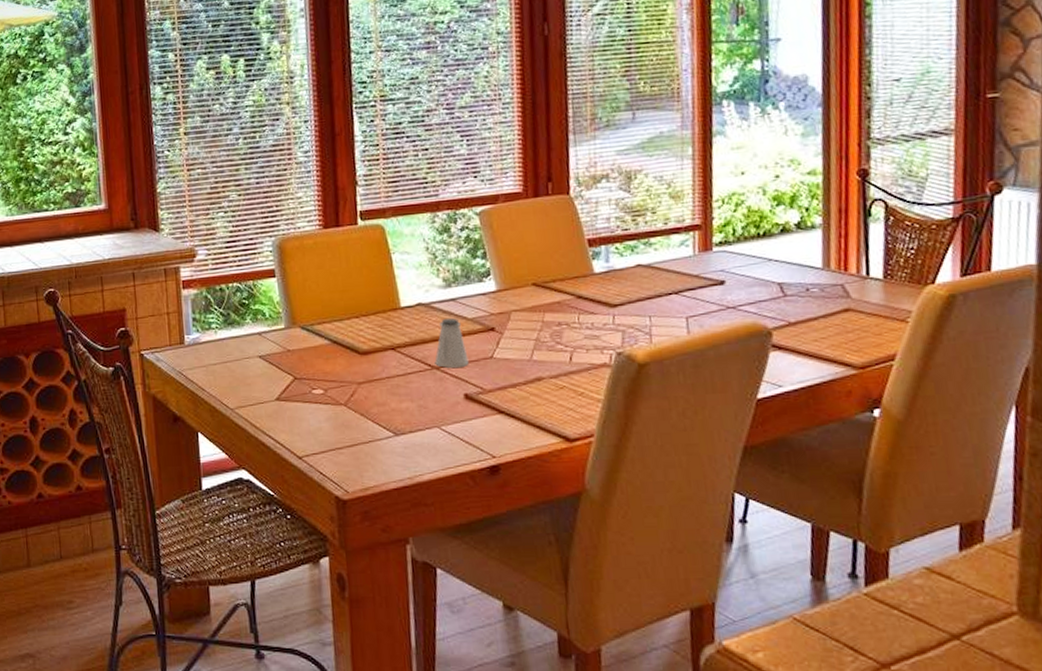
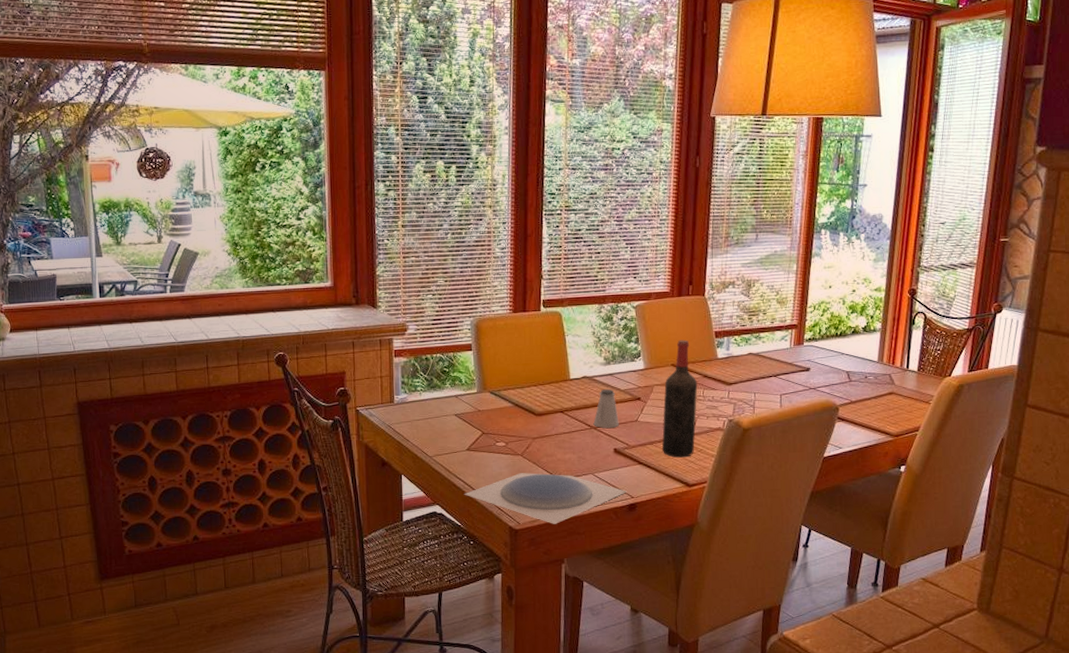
plate: none [275,427,486,493] -> present [464,473,627,524]
wine bottle: none [525,251,573,404] -> present [661,340,698,458]

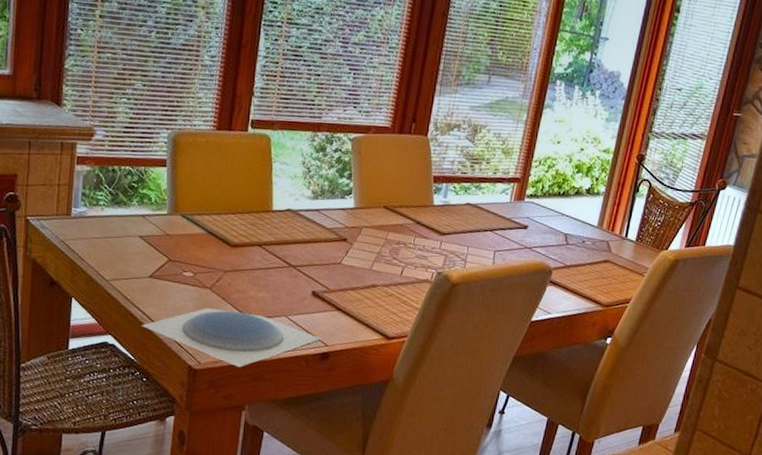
saltshaker: present [593,388,619,428] -> none [293,225,321,268]
wine bottle: present [661,340,698,458] -> none [363,181,410,308]

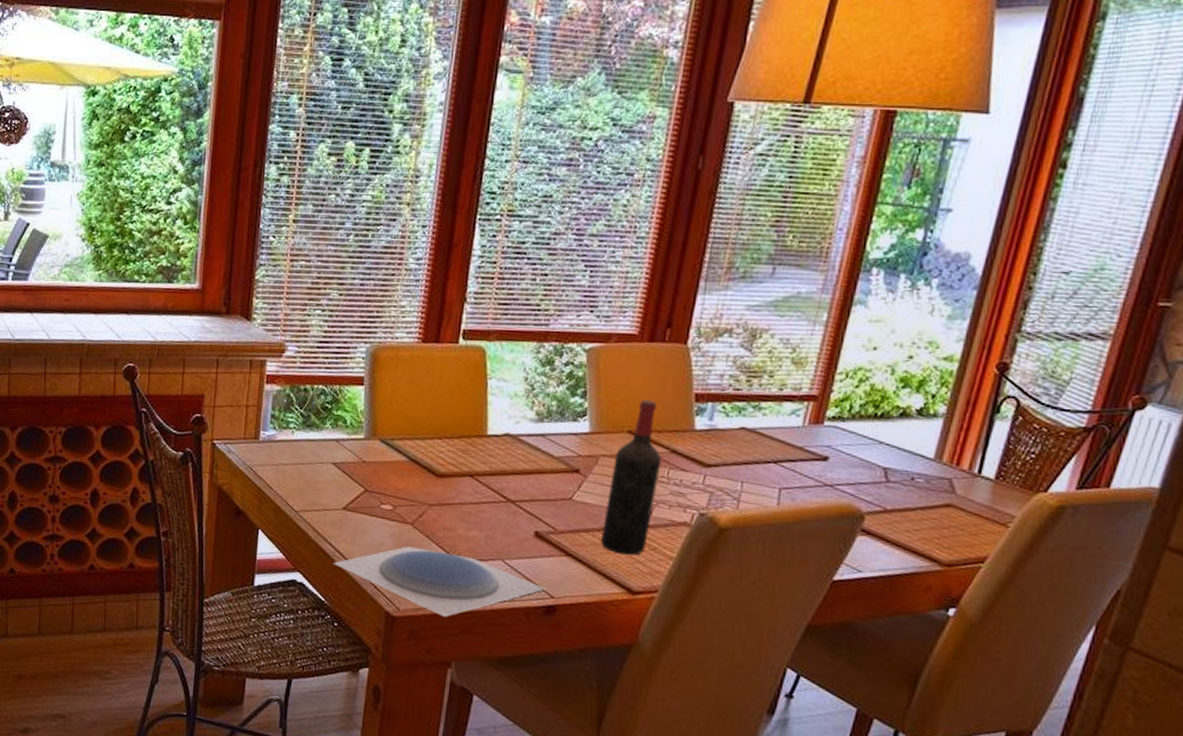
wine bottle: none [363,181,410,308] -> present [600,399,662,556]

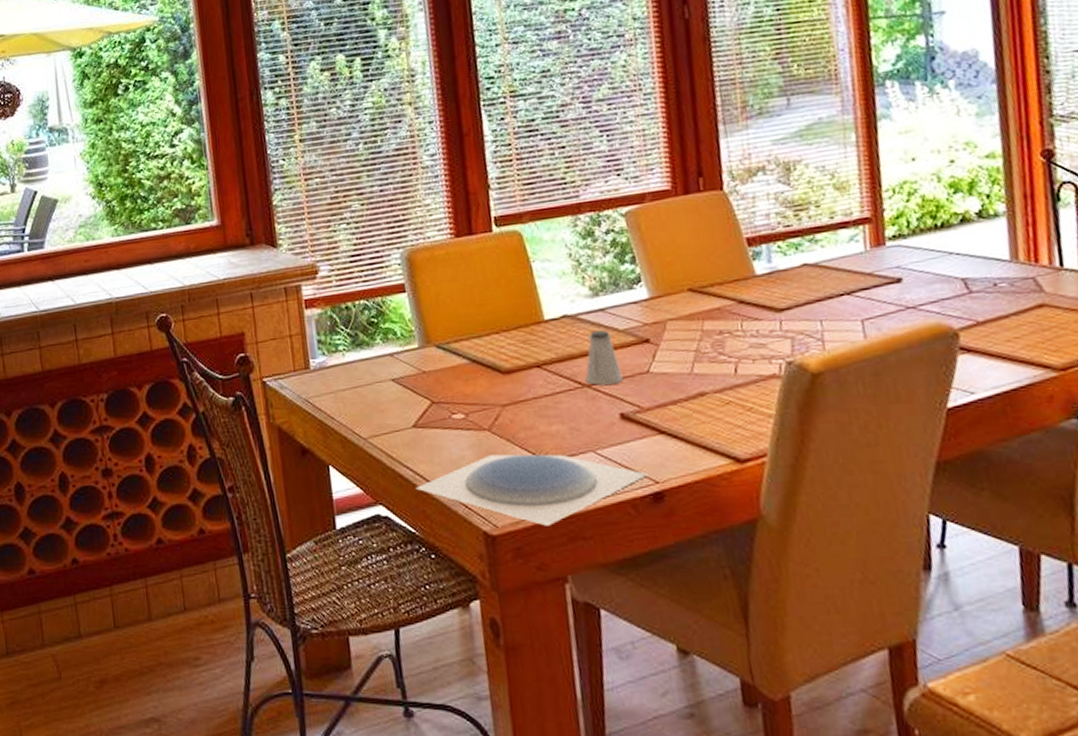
saltshaker: none [511,452,547,504] -> present [585,329,623,385]
wine bottle: present [600,399,662,556] -> none [682,253,741,422]

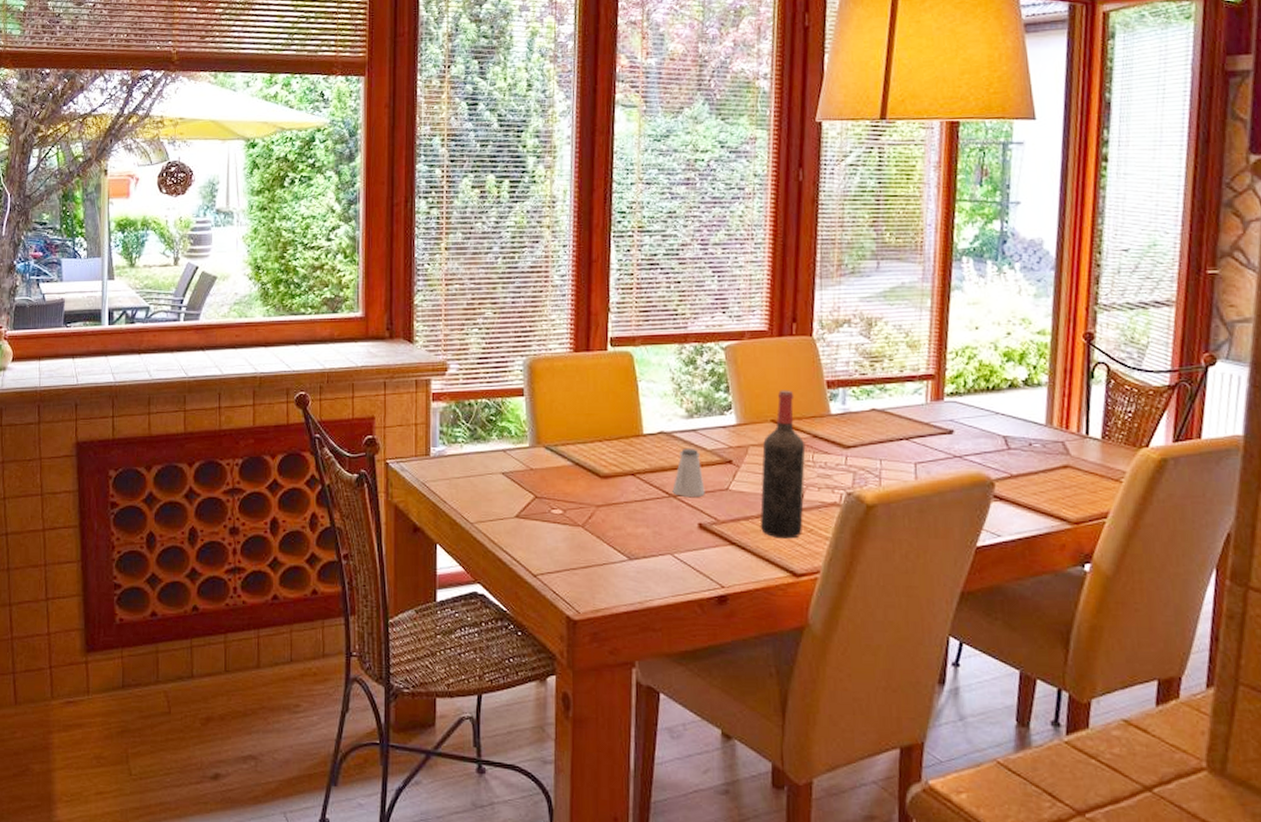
plate: present [415,454,648,526] -> none [511,549,716,616]
wine bottle: none [682,253,741,422] -> present [760,390,806,539]

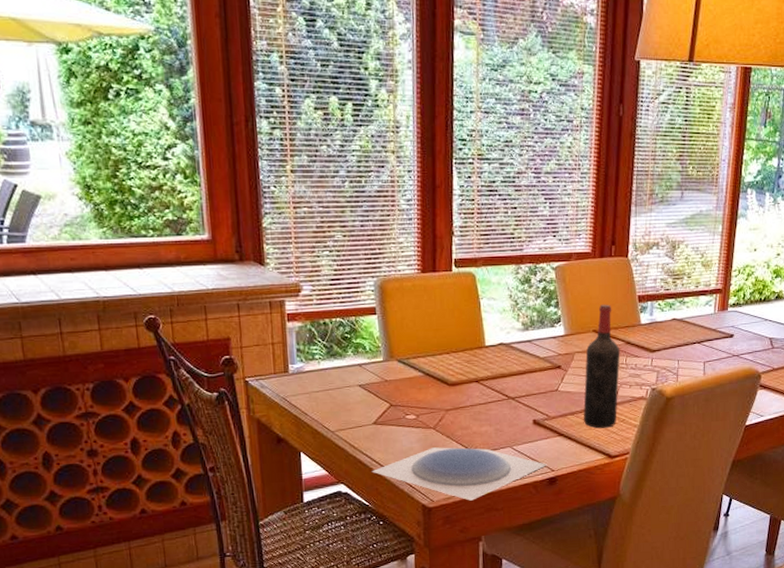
plate: none [511,549,716,616] -> present [371,447,547,501]
saltshaker: present [672,447,705,497] -> none [511,356,539,398]

